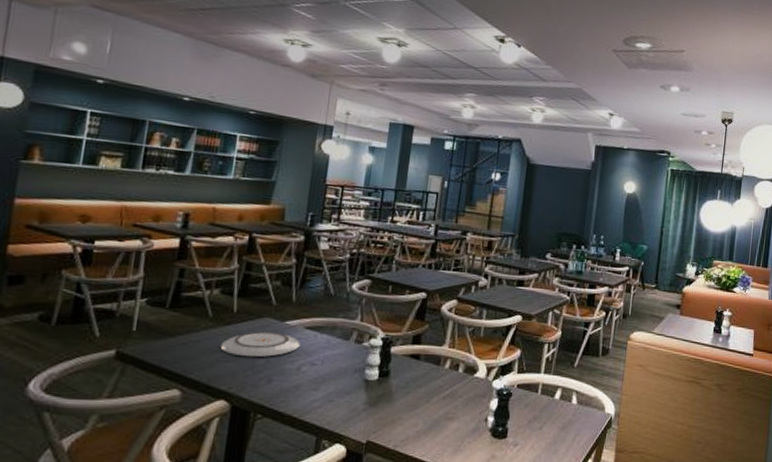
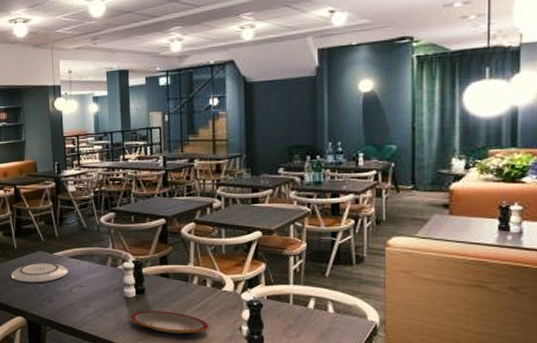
plate: none [366,397,455,426] -> present [129,310,209,334]

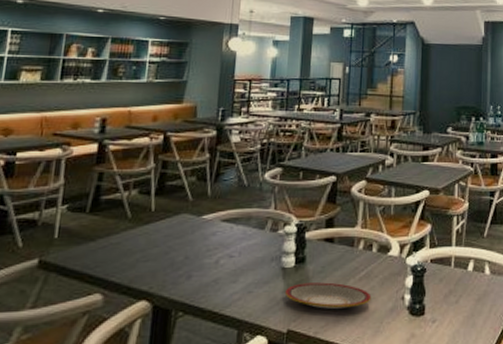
plate: present [10,262,69,283] -> none [139,227,218,255]

